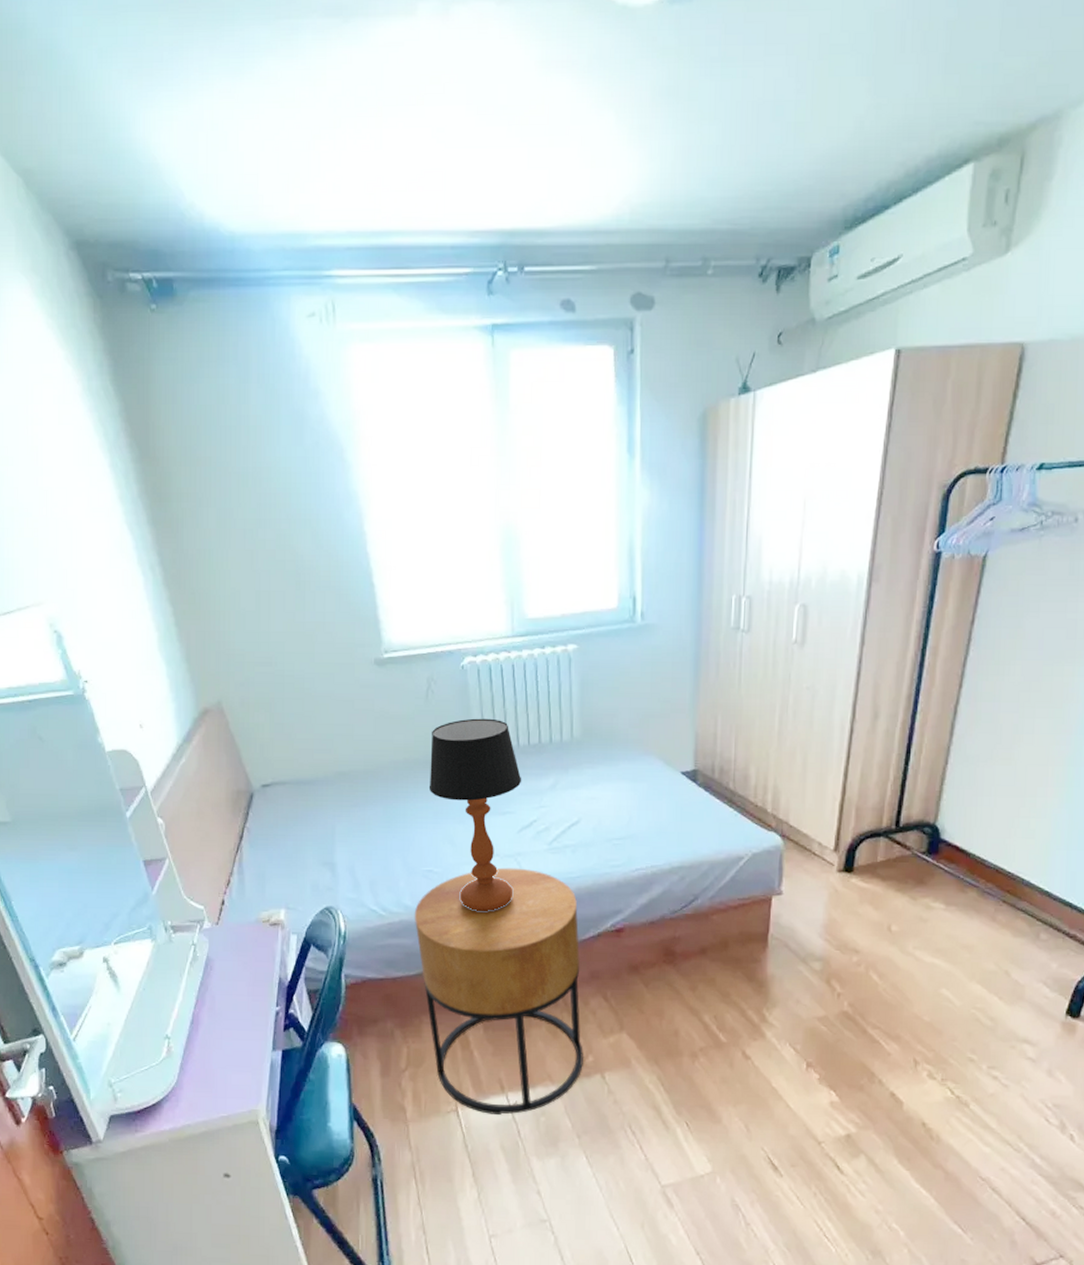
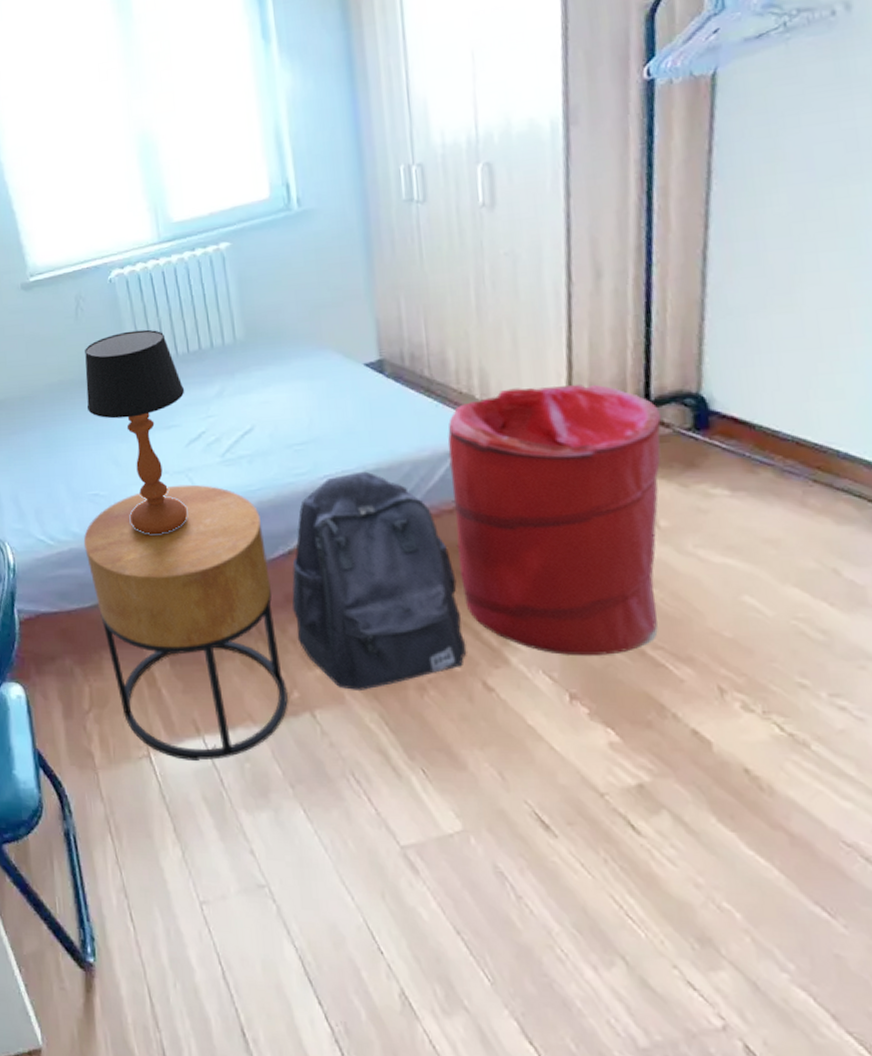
backpack: none [595,867,734,1056] -> present [291,471,467,690]
laundry hamper: none [736,806,906,1033] -> present [447,383,662,657]

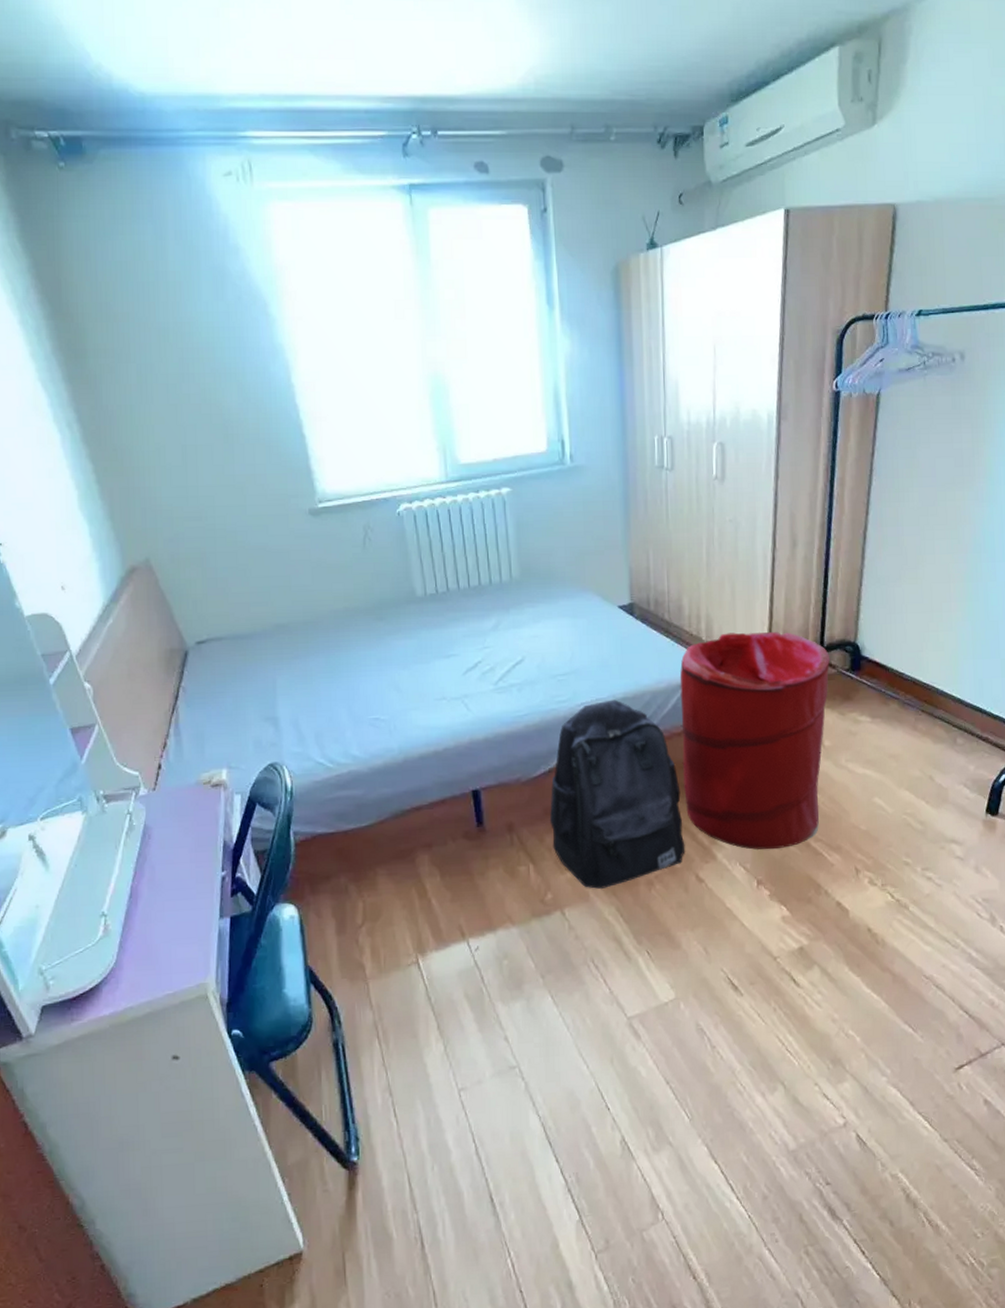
side table: present [83,484,288,761] -> none [362,710,542,963]
table lamp: present [85,329,188,534] -> none [371,563,465,756]

